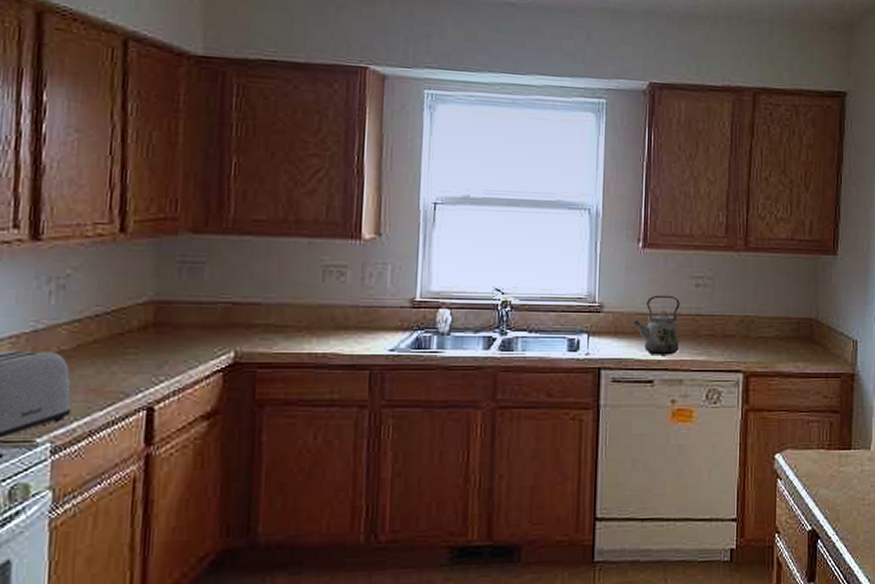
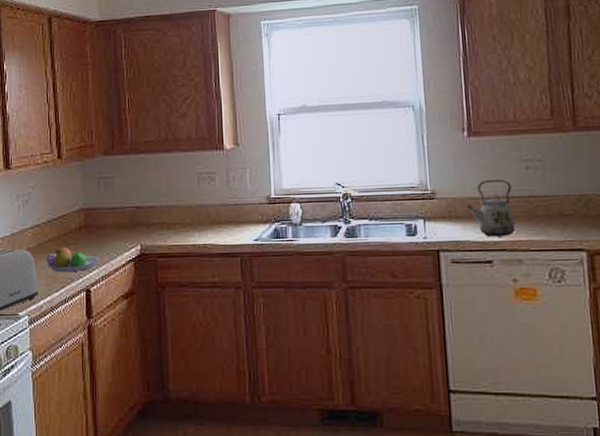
fruit bowl: none [87,350,172,385] -> present [45,247,100,273]

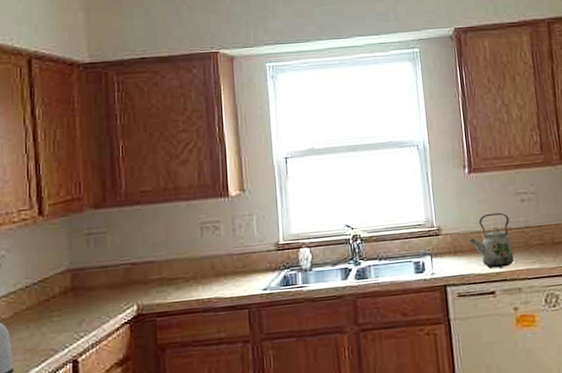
fruit bowl: present [45,247,100,273] -> none [23,314,89,344]

